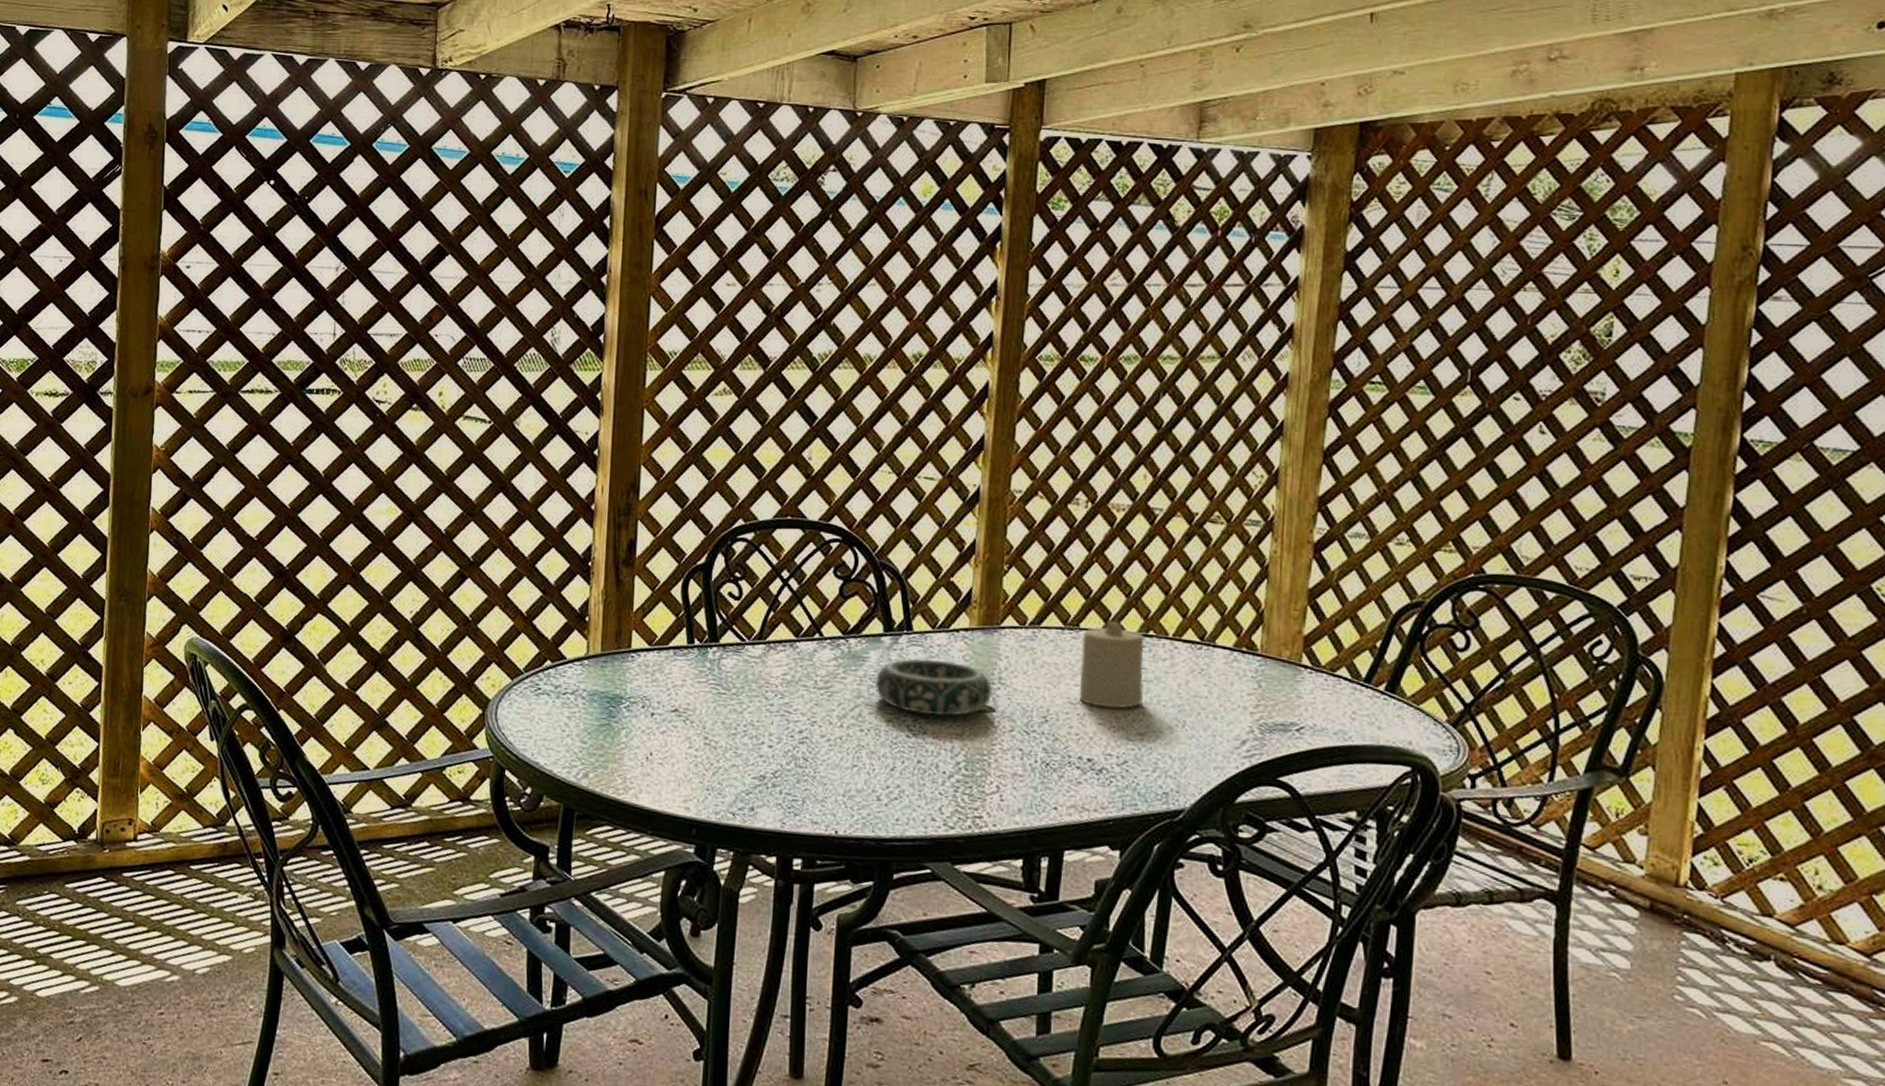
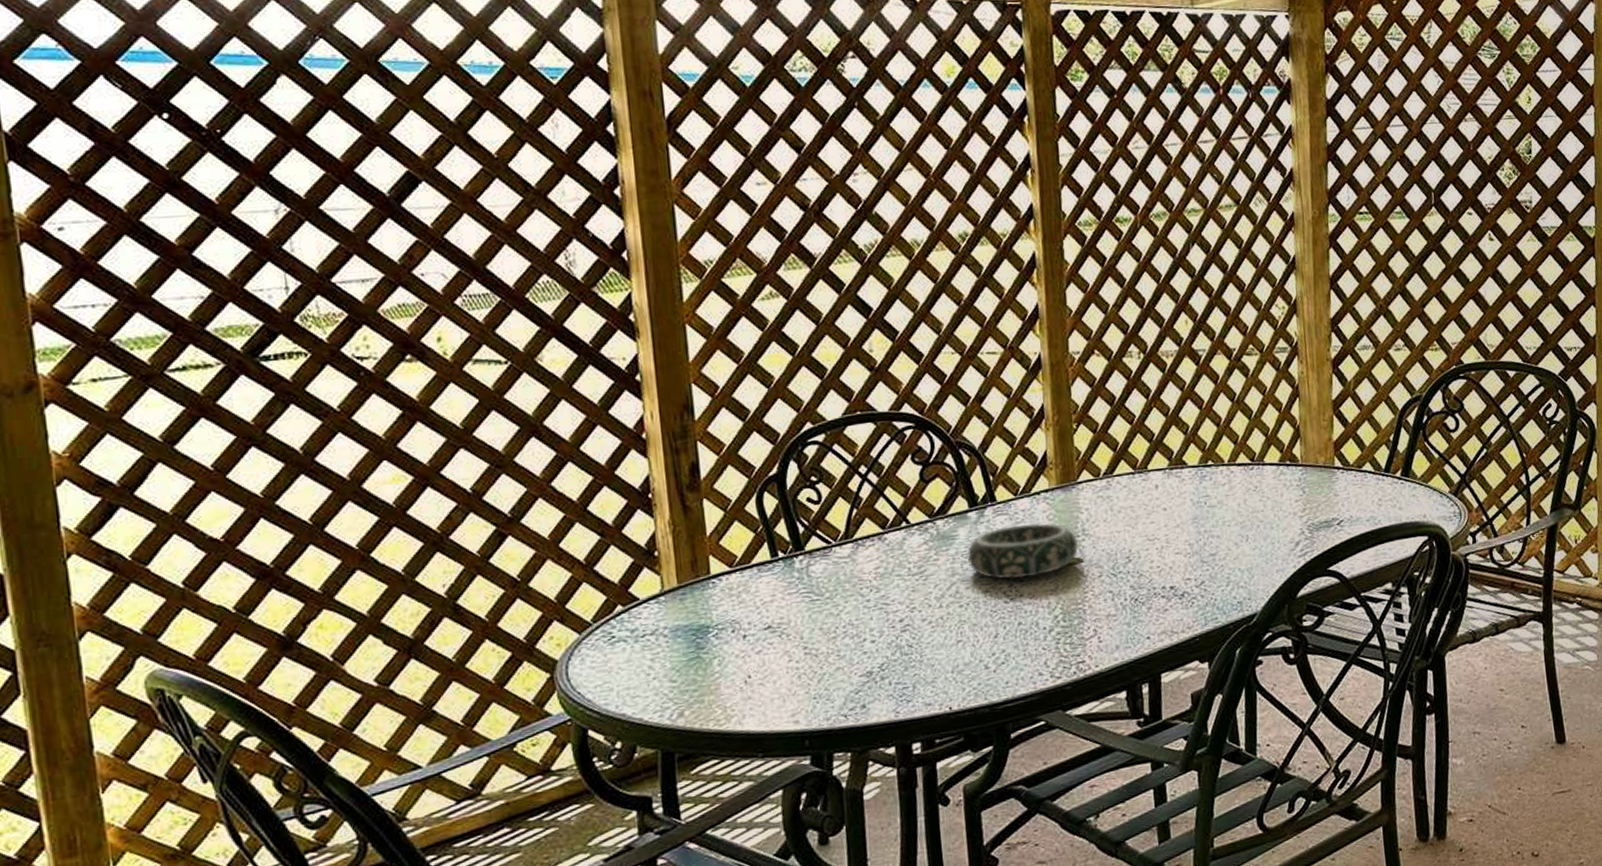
candle: present [1080,620,1145,708] -> none [1151,458,1210,539]

